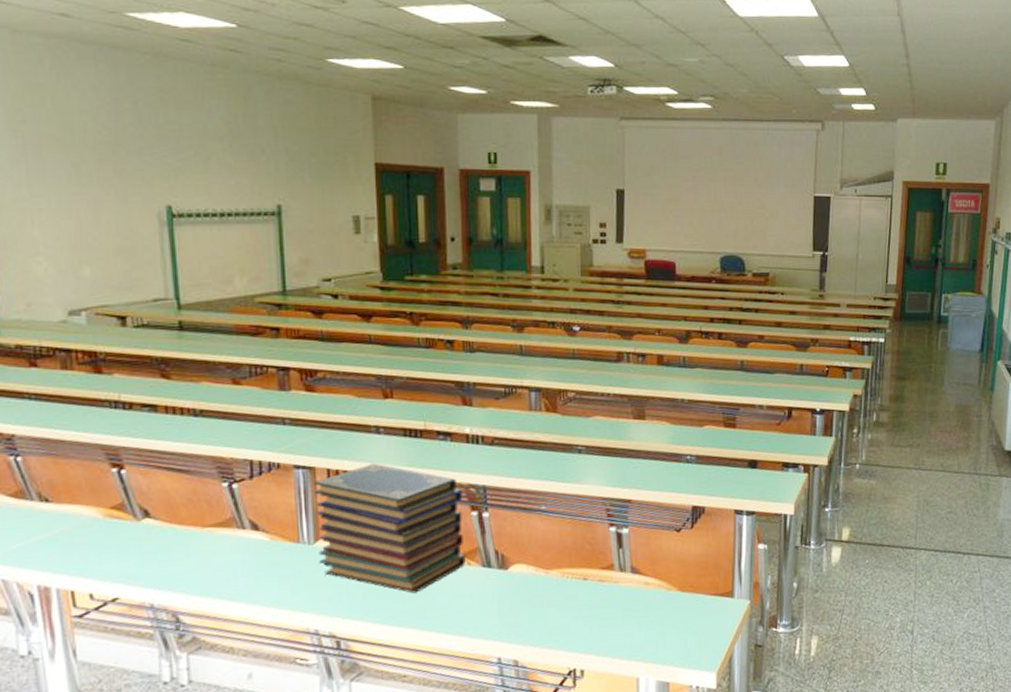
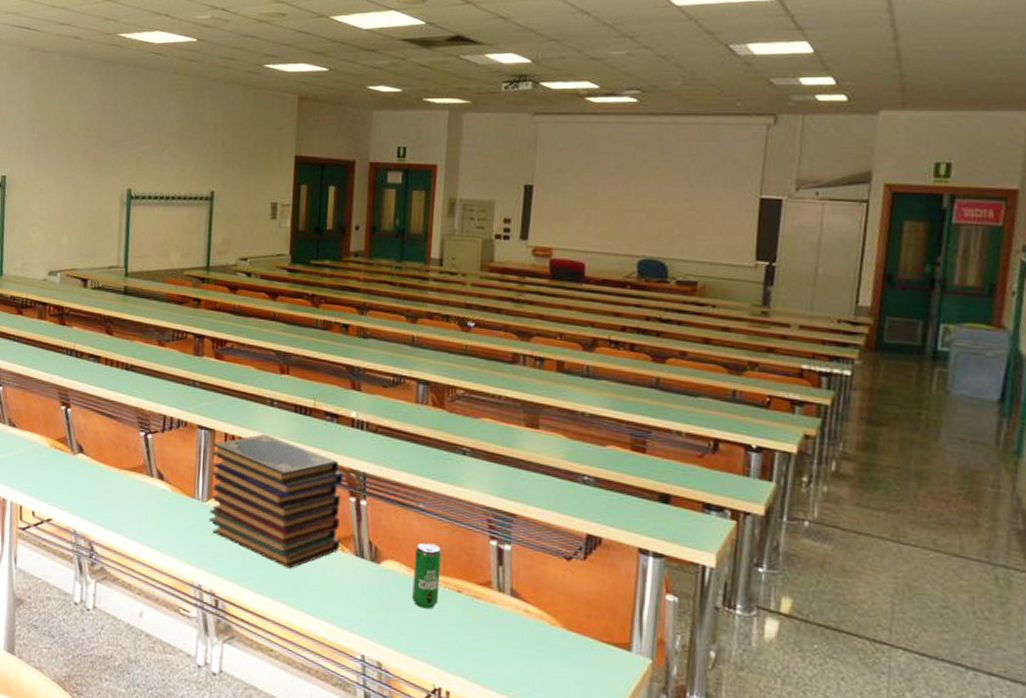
beverage can: none [540,540,567,602] -> present [412,542,441,609]

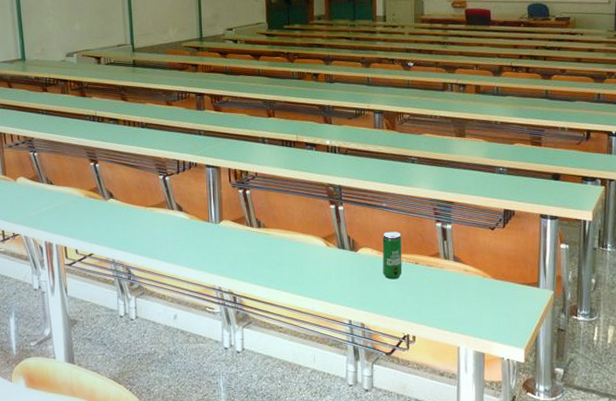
book stack: present [209,433,344,569] -> none [219,165,326,265]

